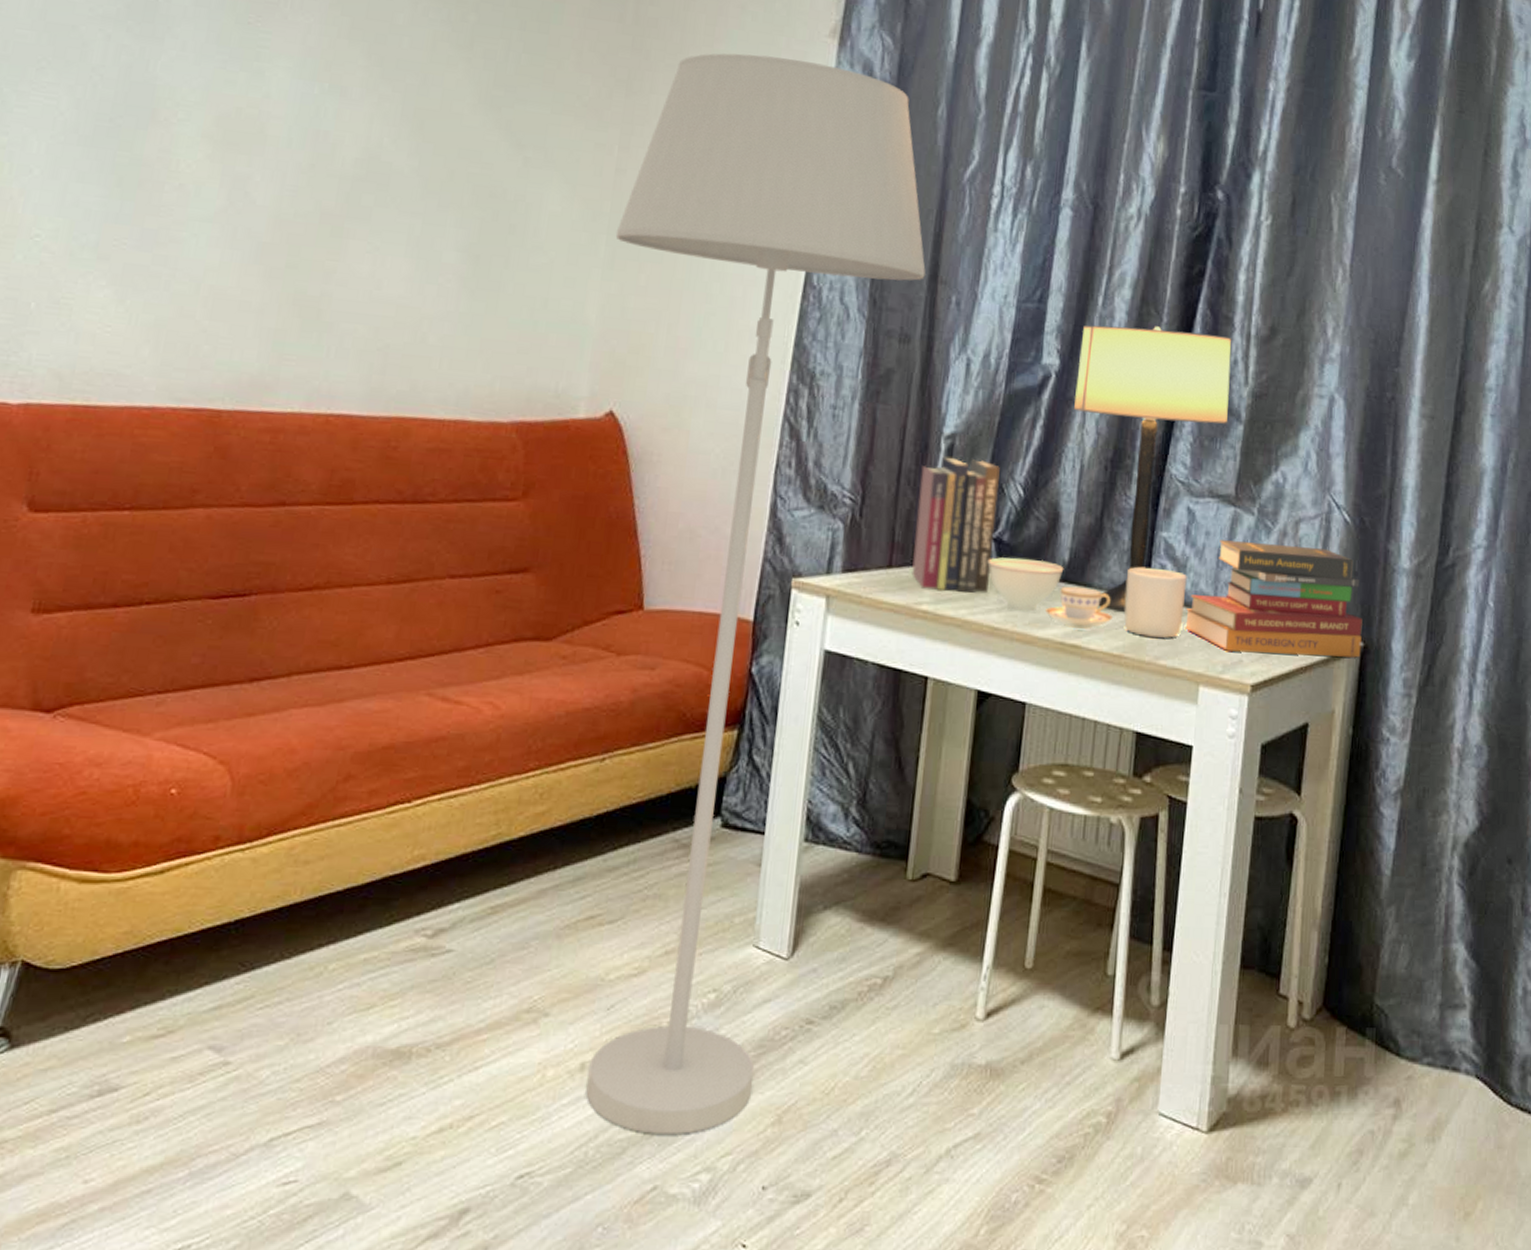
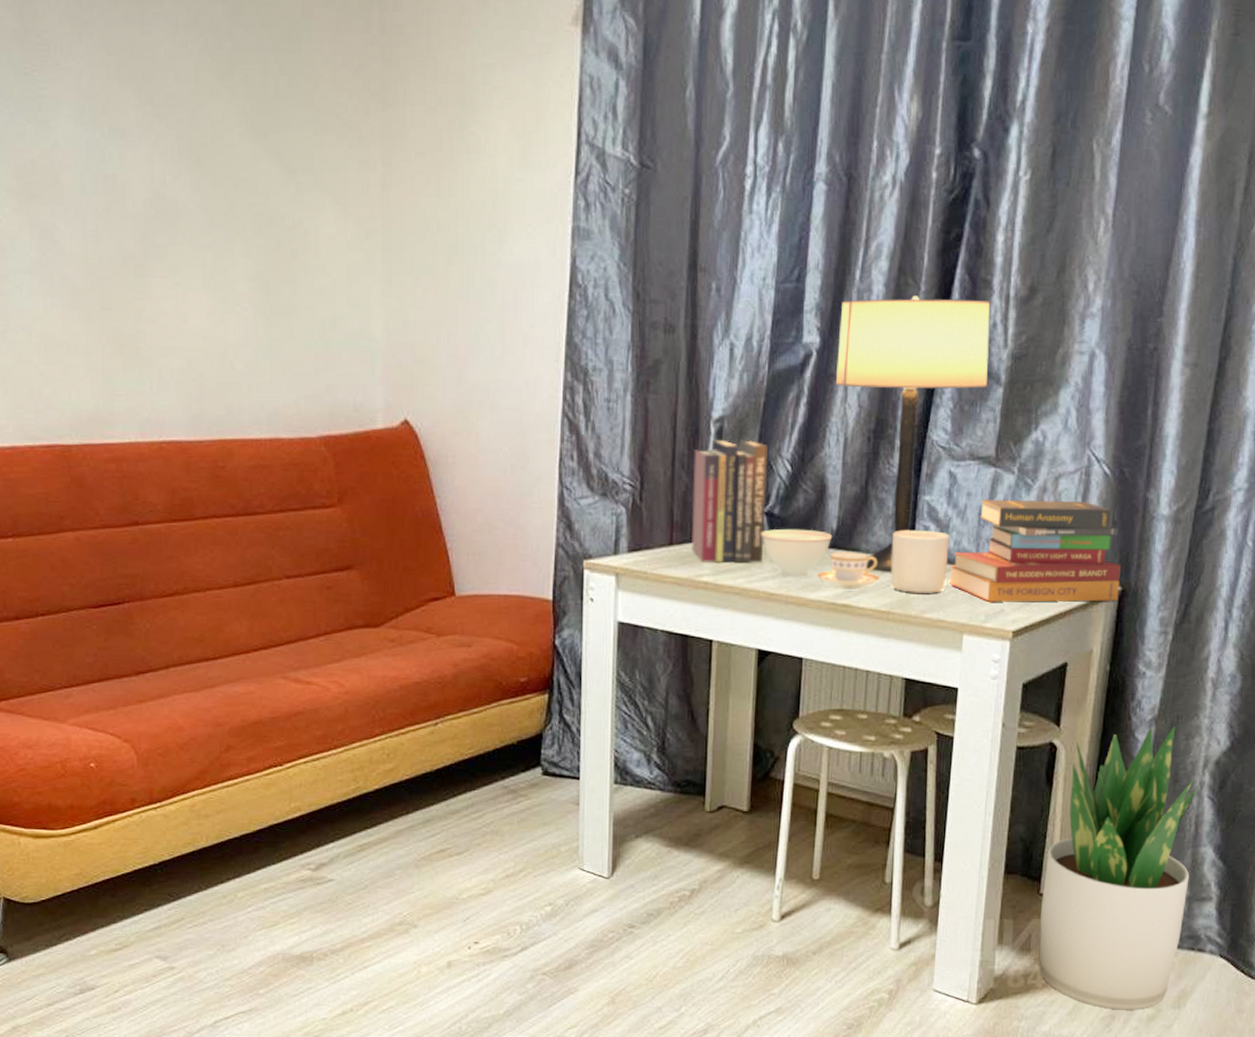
floor lamp: present [586,53,926,1134] -> none [389,52,685,1013]
planter: none [1278,800,1447,1144] -> present [1039,726,1199,1010]

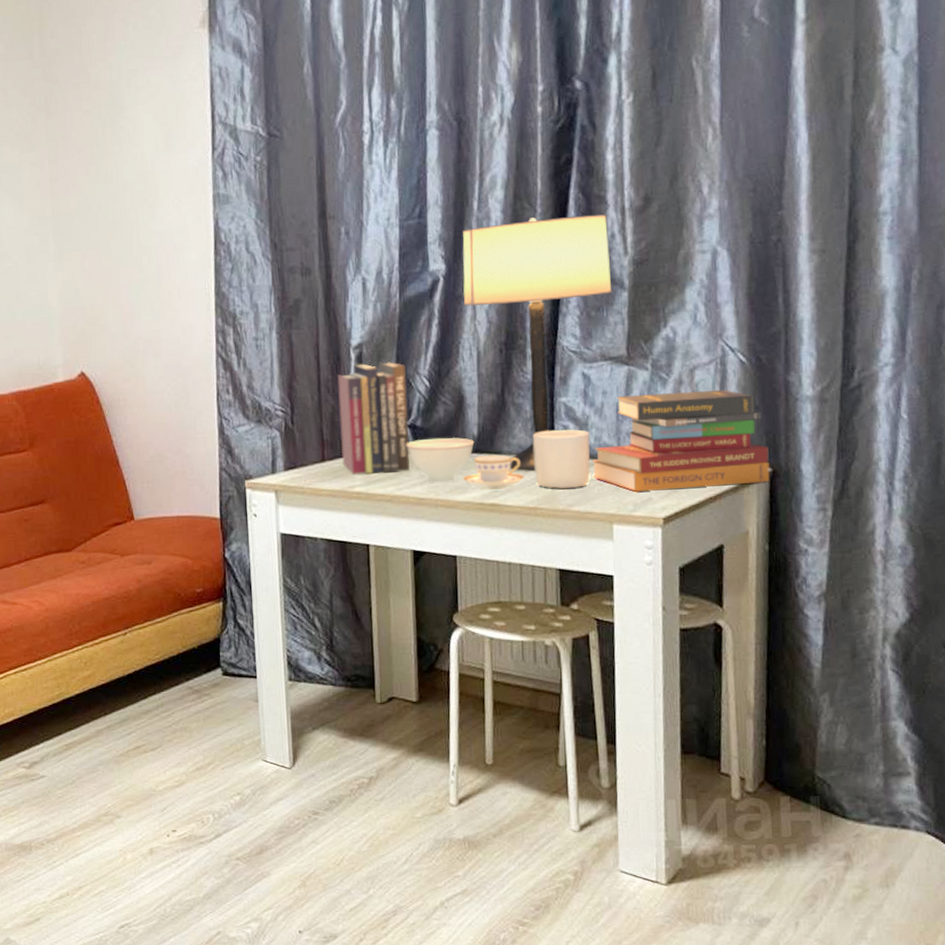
planter: present [1039,726,1199,1010] -> none [723,601,882,890]

